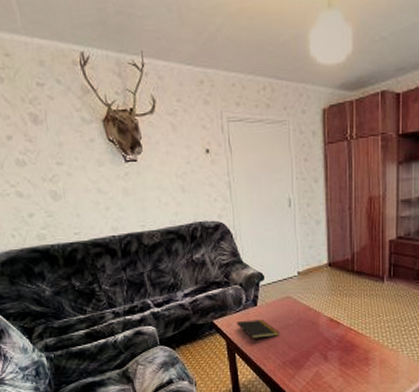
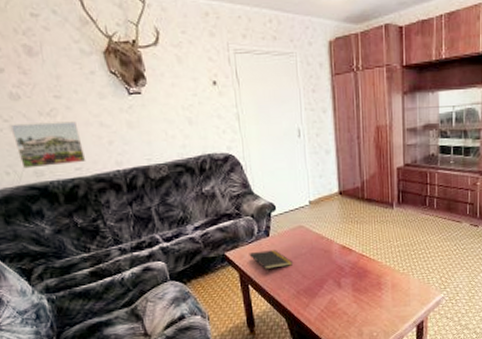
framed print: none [16,187,85,232] -> present [10,121,86,169]

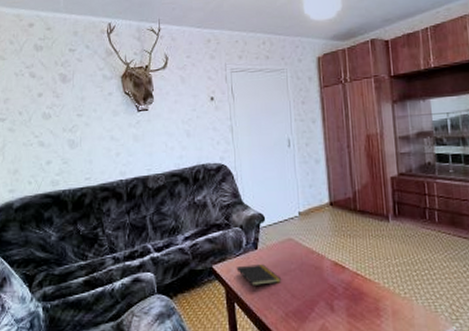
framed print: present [10,121,86,169] -> none [39,136,95,179]

